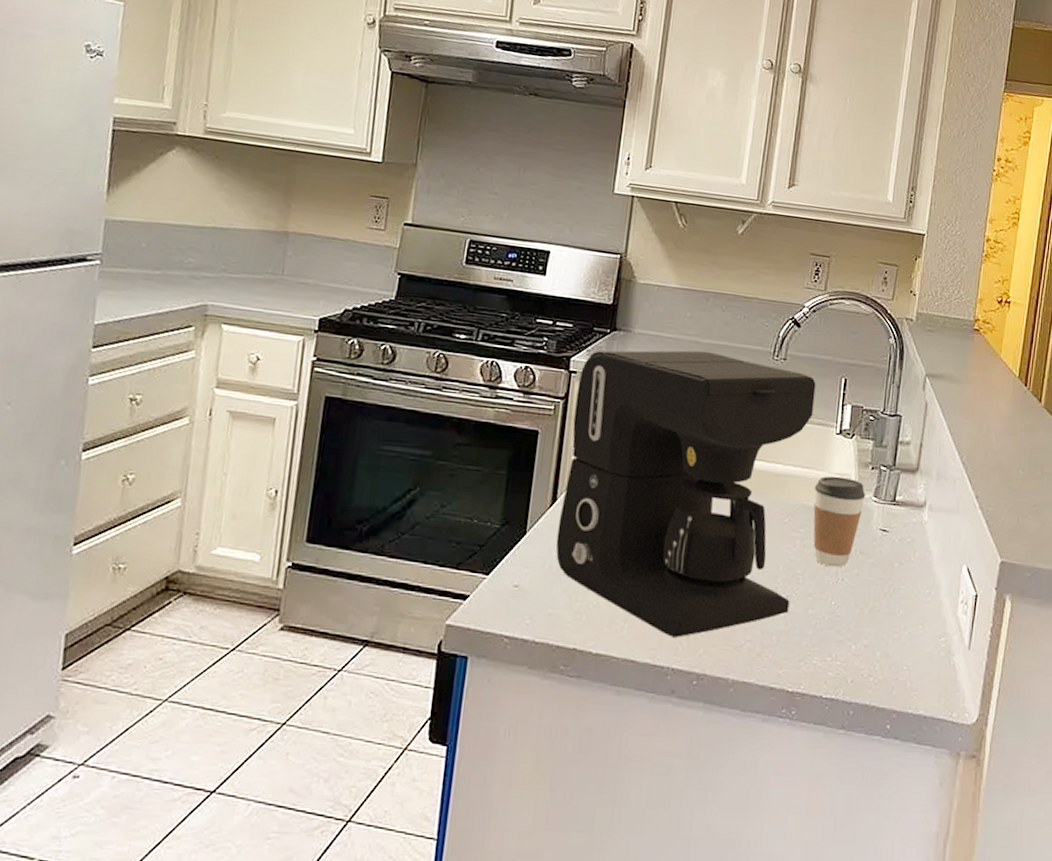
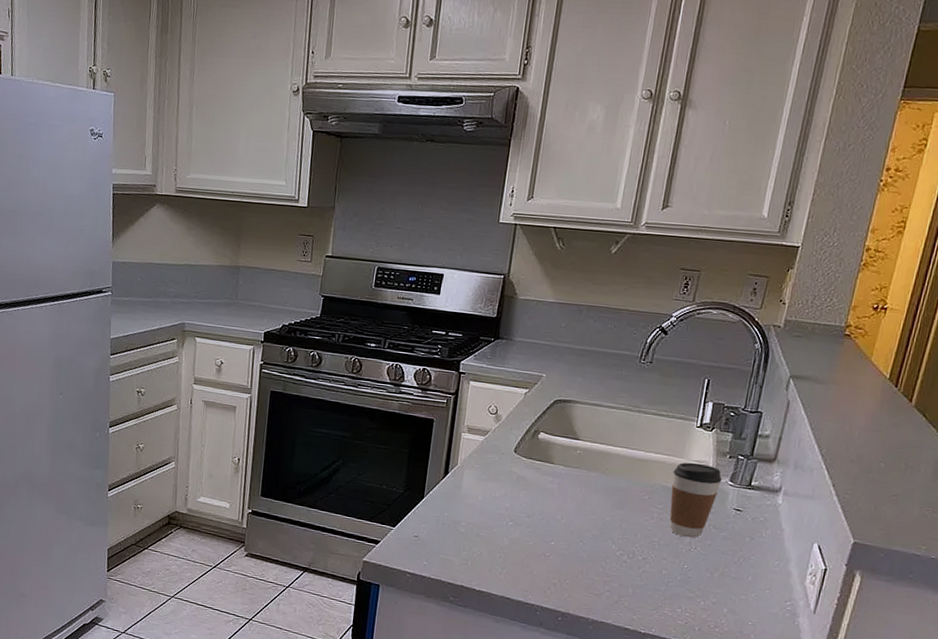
coffee maker: present [555,350,816,638] -> none [447,355,680,584]

